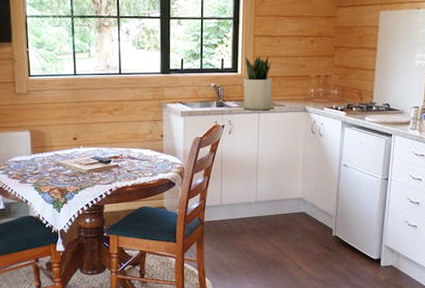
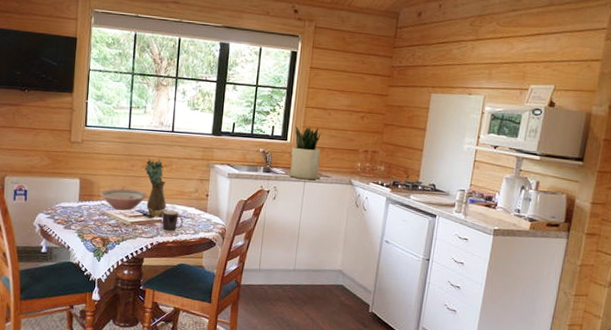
bowl: none [52,136,102,159] -> present [100,188,148,211]
vase: none [95,103,122,163] -> present [144,158,167,218]
mug: none [118,154,140,177] -> present [162,210,183,233]

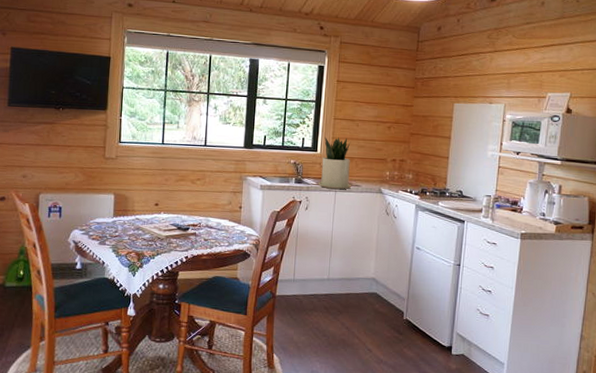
bowl: present [100,188,148,211] -> none [134,203,182,225]
vase: present [144,158,167,218] -> none [178,172,201,231]
mug: present [162,210,183,233] -> none [196,223,217,245]

